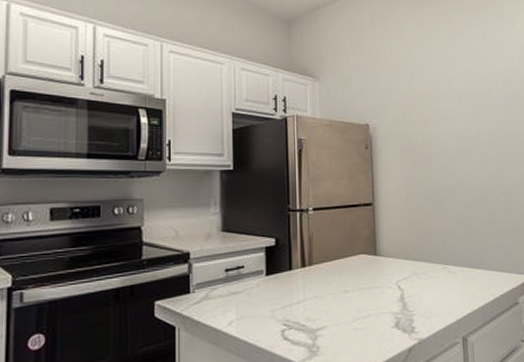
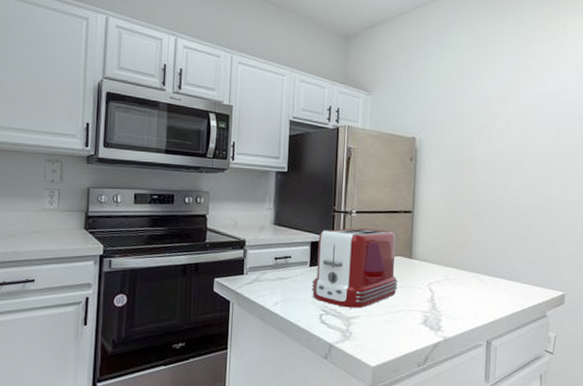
toaster: none [271,226,364,319] -> present [312,228,398,308]

